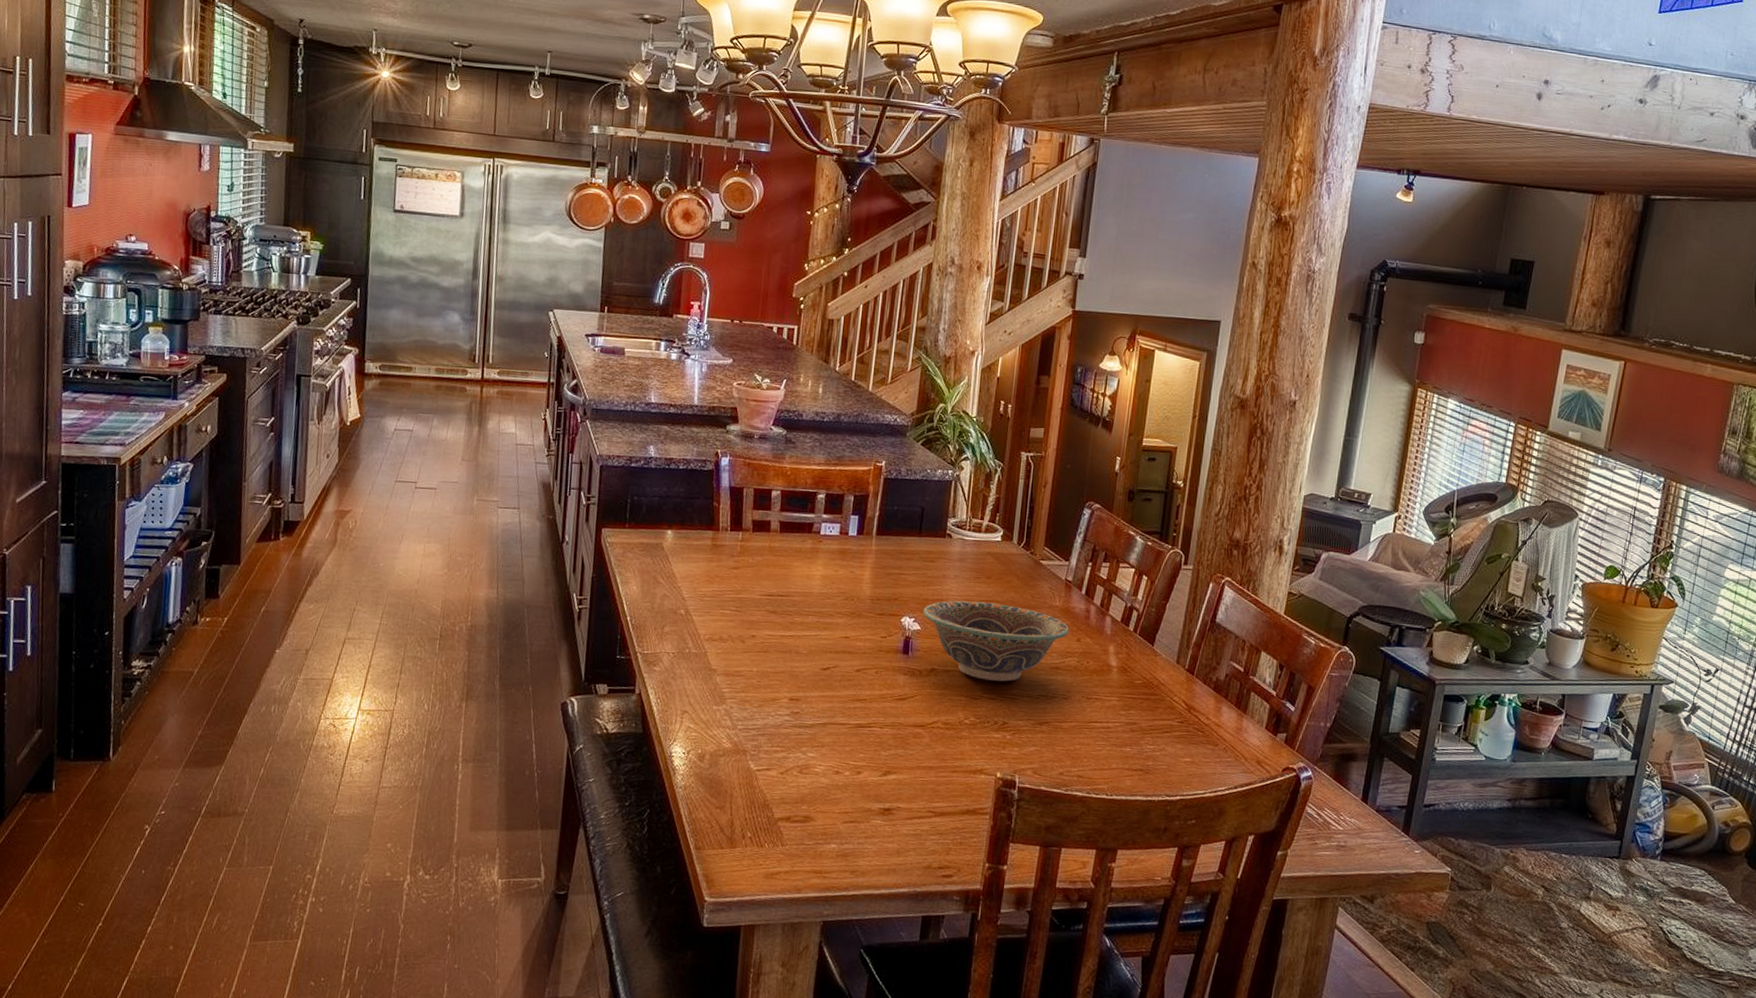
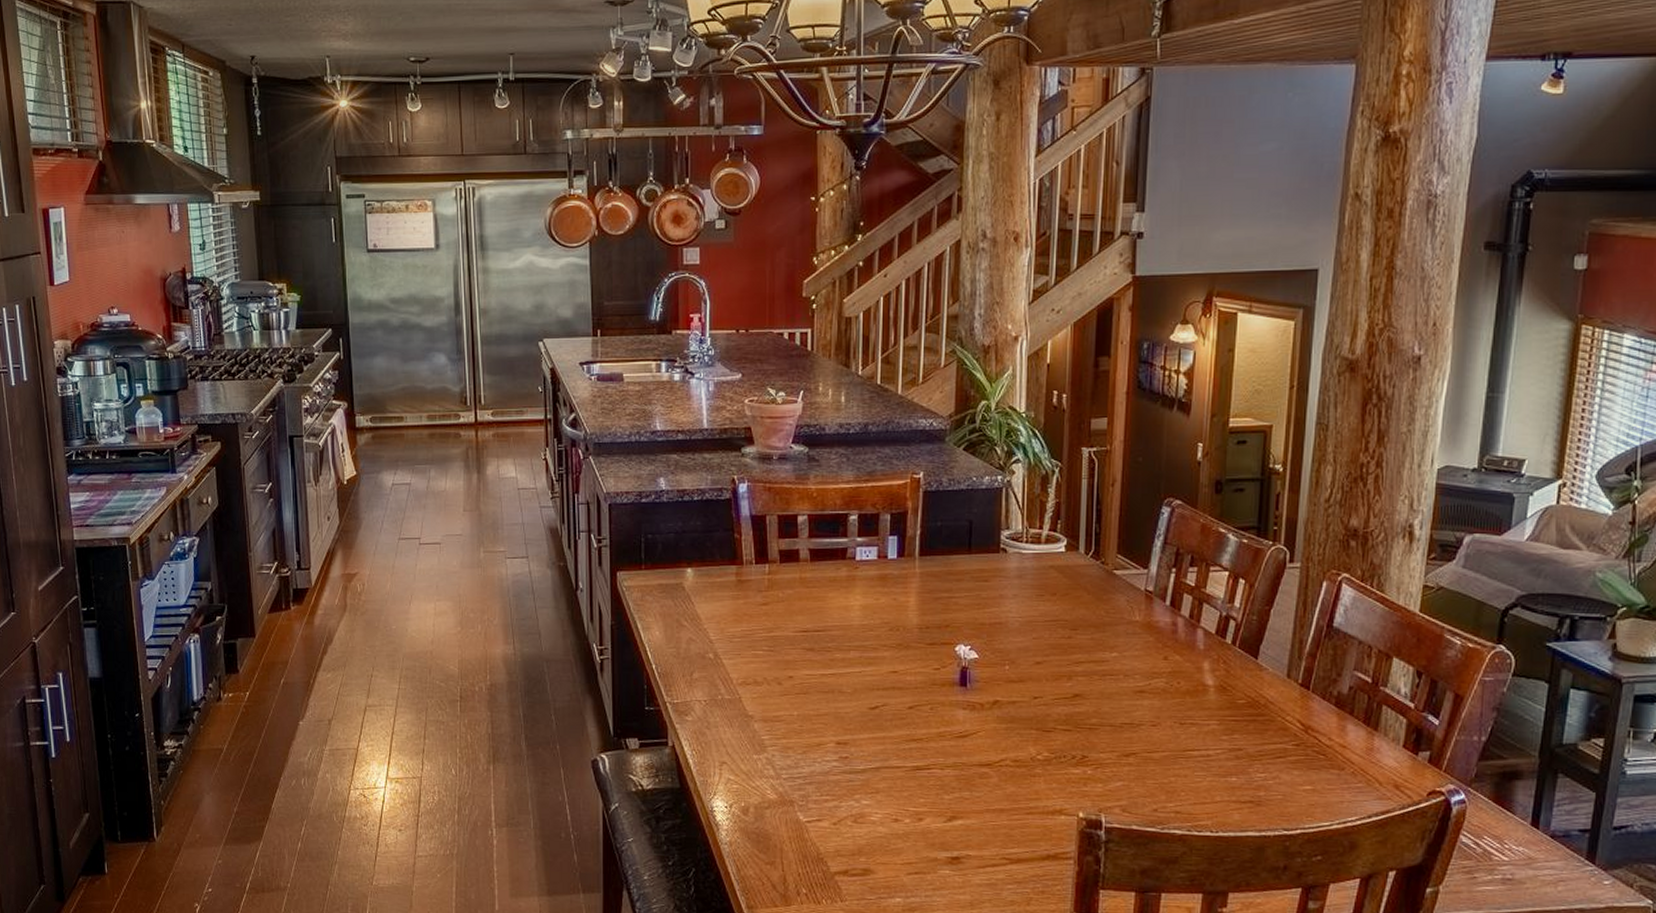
decorative bowl: present [923,600,1070,682] -> none [979,622,1154,711]

